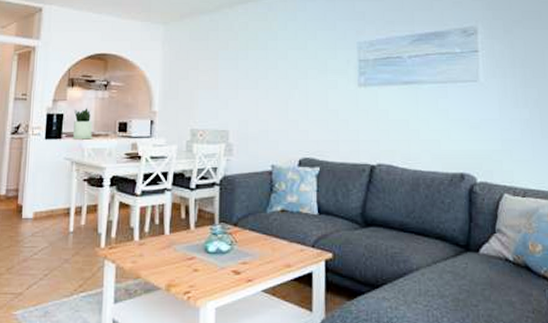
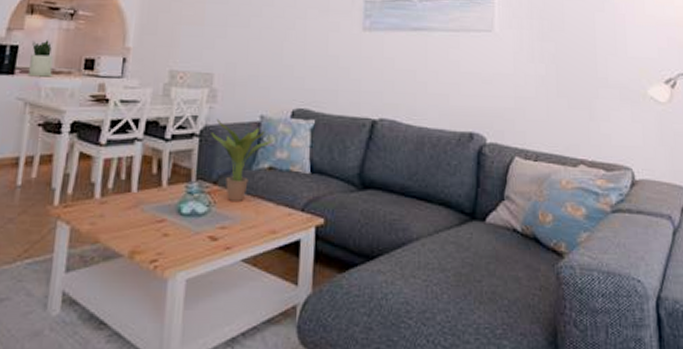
potted plant: none [229,170,284,241] -> present [211,119,274,203]

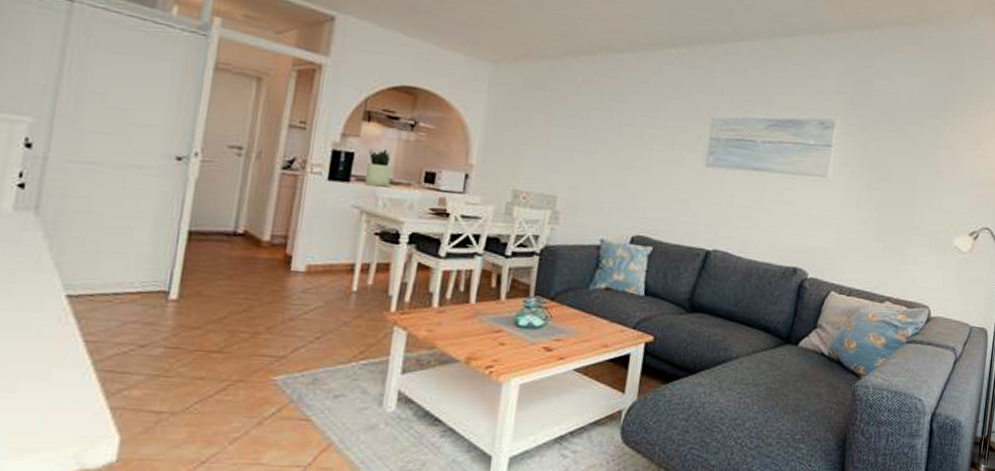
potted plant: present [211,119,274,203] -> none [551,240,612,318]

